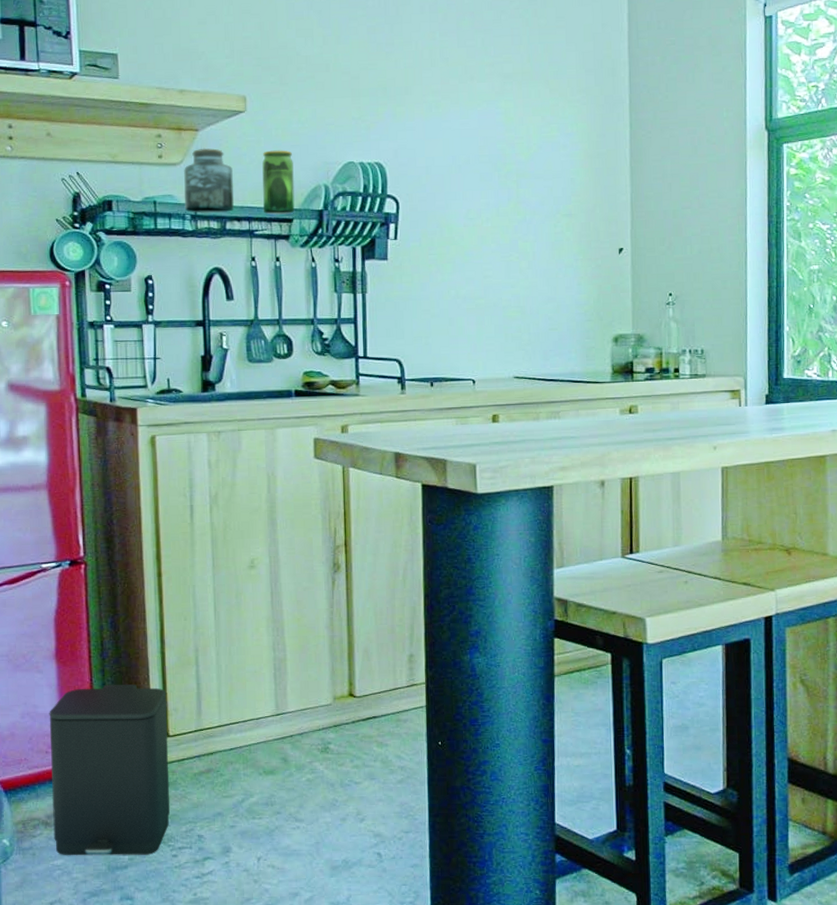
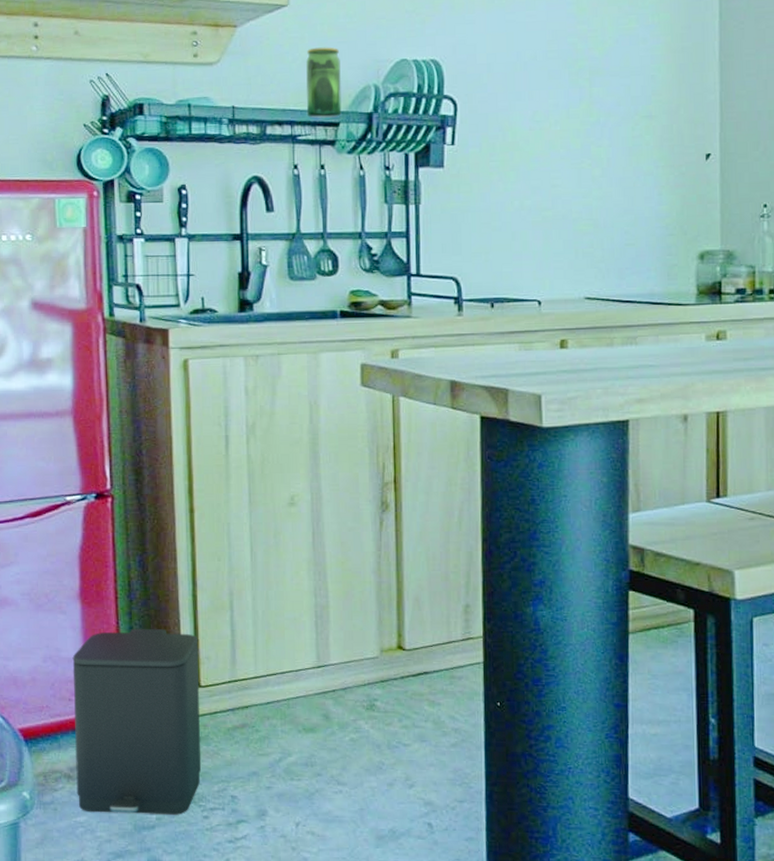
jar: present [184,148,235,214] -> none [221,45,276,118]

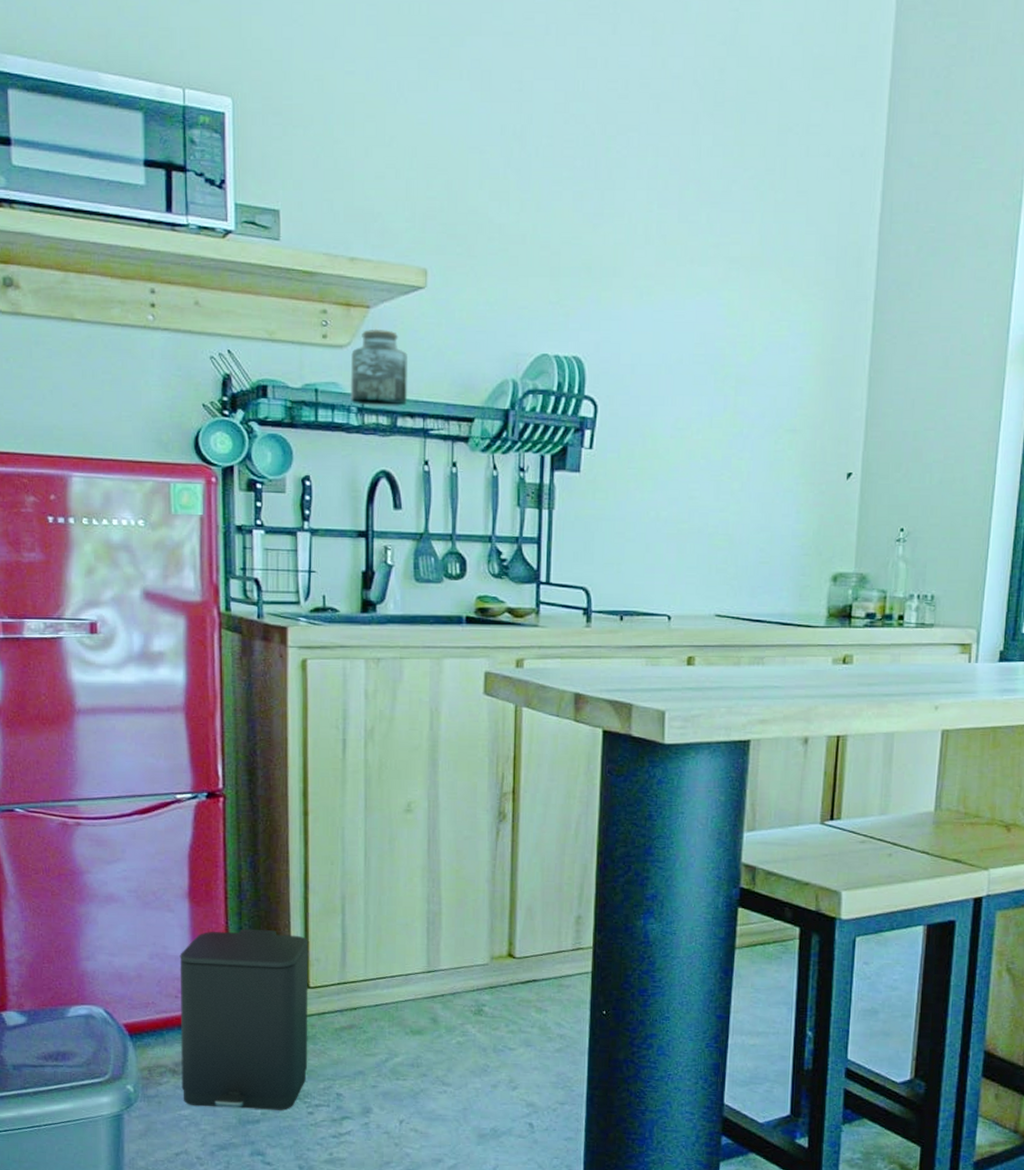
jar: none [221,45,276,118] -> present [351,328,409,407]
jar: present [306,47,342,118] -> none [440,336,478,412]

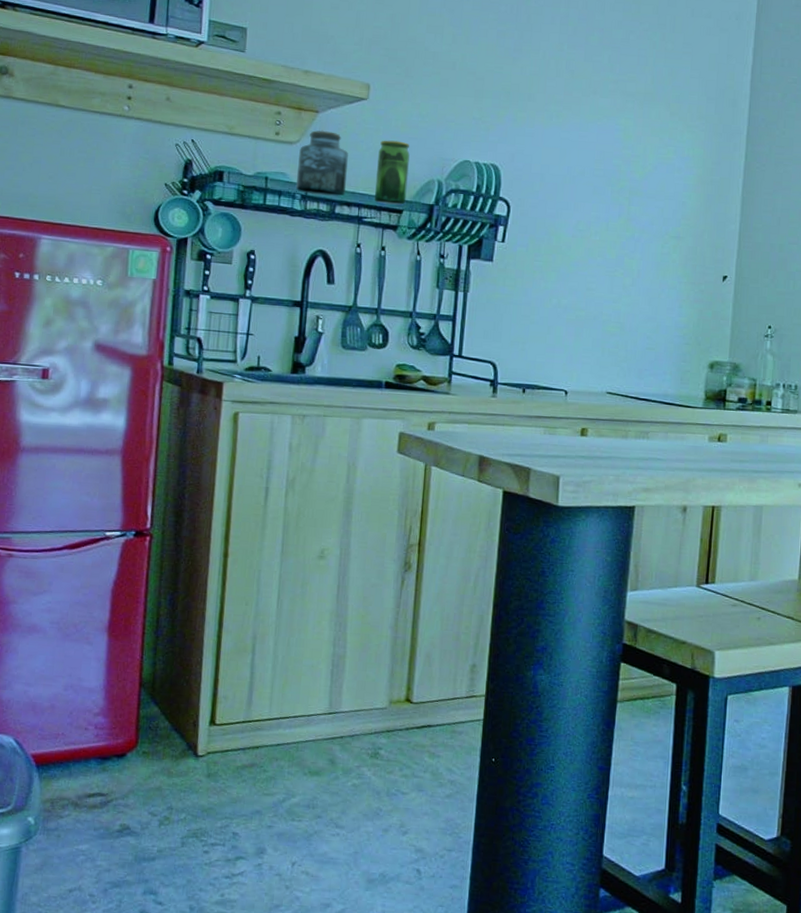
pedal bin: present [179,928,309,1110] -> none [82,663,218,848]
jar: none [440,336,478,412] -> present [374,140,410,205]

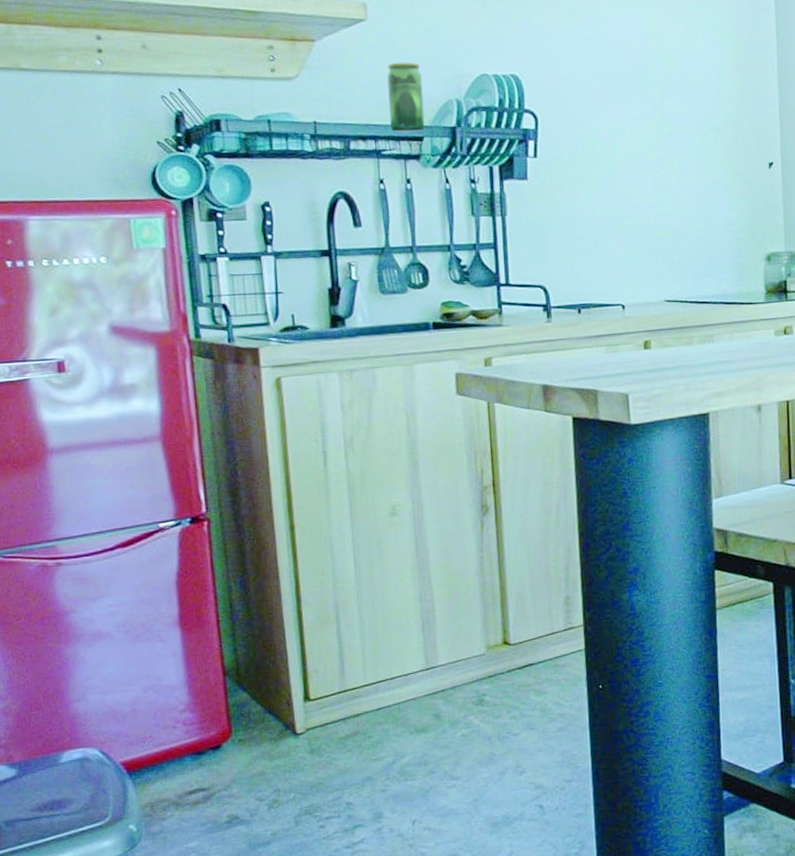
jar: present [296,130,349,197] -> none [300,60,359,133]

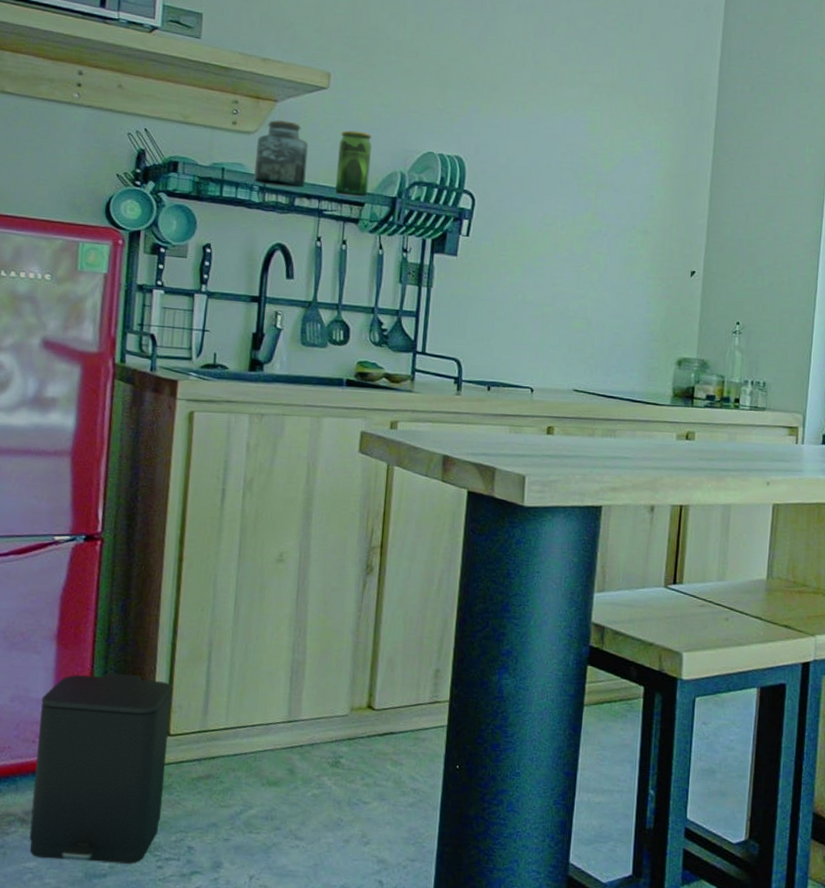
pedal bin: none [174,647,315,836] -> present [29,672,173,864]
jar: none [300,60,359,133] -> present [254,119,309,189]

